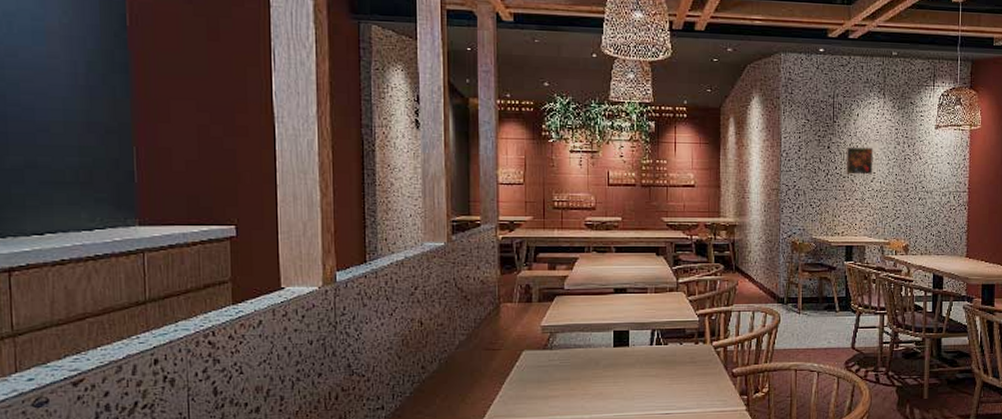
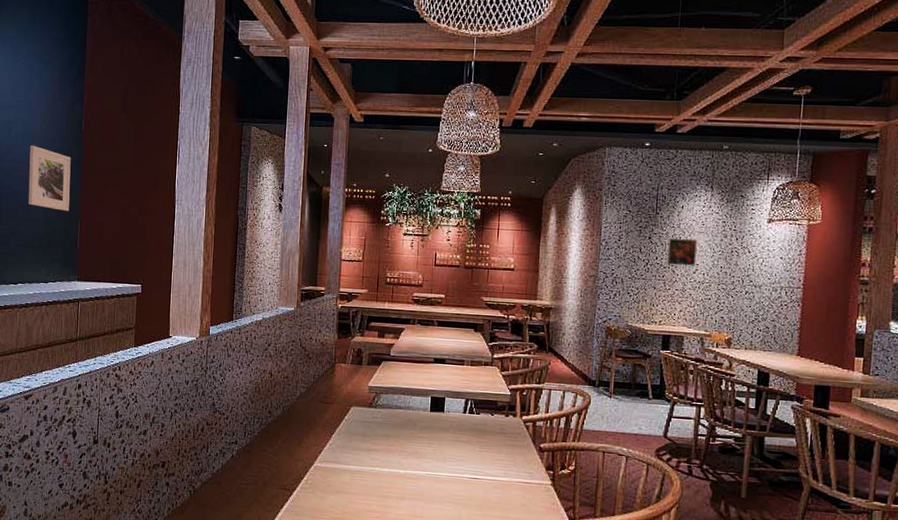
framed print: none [46,45,118,134] -> present [28,145,71,211]

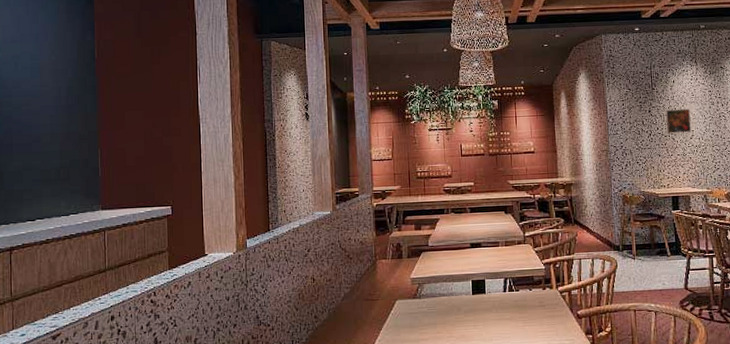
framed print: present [28,145,71,211] -> none [40,77,88,141]

